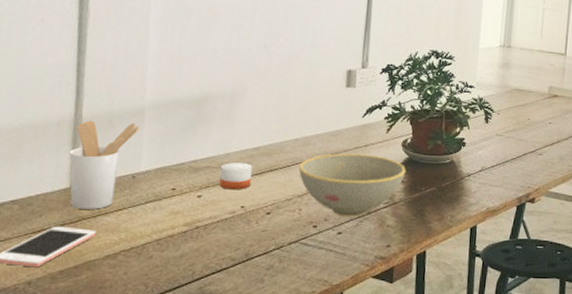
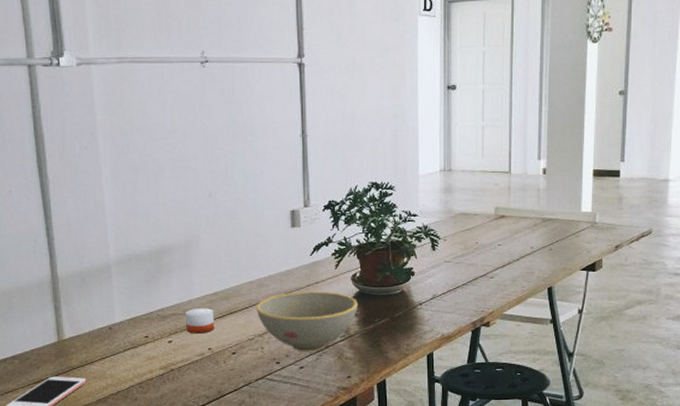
utensil holder: present [69,120,140,209] -> none [52,279,109,360]

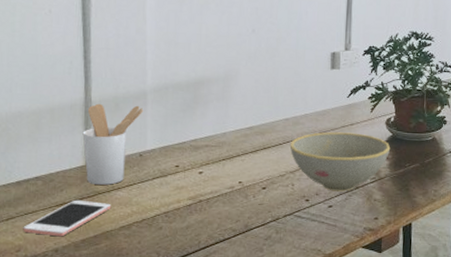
utensil holder: none [52,279,109,360] -> present [82,103,144,185]
candle: present [185,307,215,334] -> none [218,140,248,167]

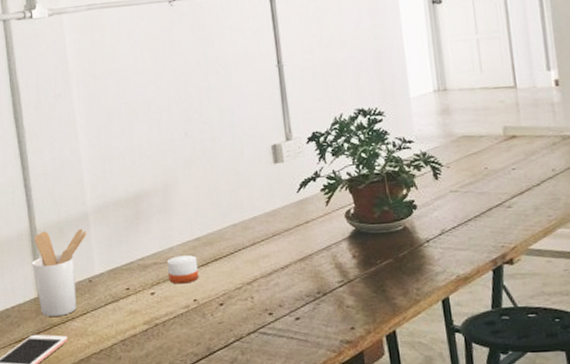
candle: none [218,140,248,167] -> present [166,255,199,284]
bowl: present [289,132,391,192] -> none [242,231,356,301]

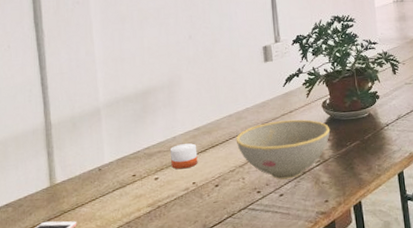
utensil holder: present [32,228,87,317] -> none [45,122,99,204]
bowl: none [242,231,356,301] -> present [235,119,331,180]

